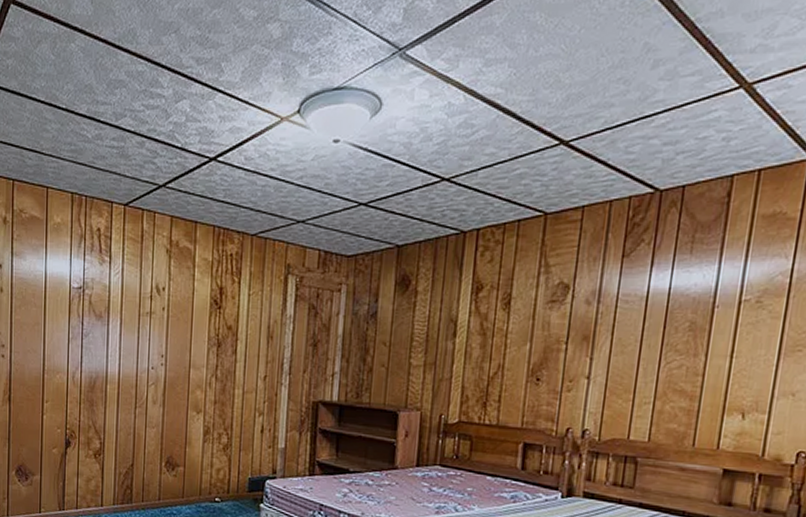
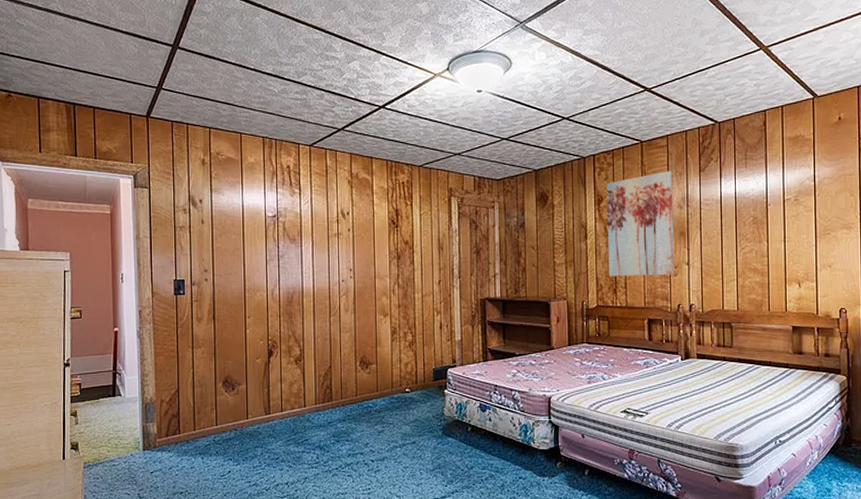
wall art: none [479,254,584,391] -> present [606,171,674,276]

